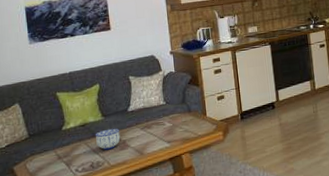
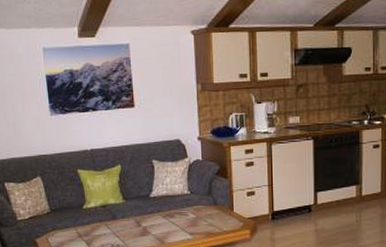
bowl: present [95,128,121,150] -> none [115,213,141,234]

